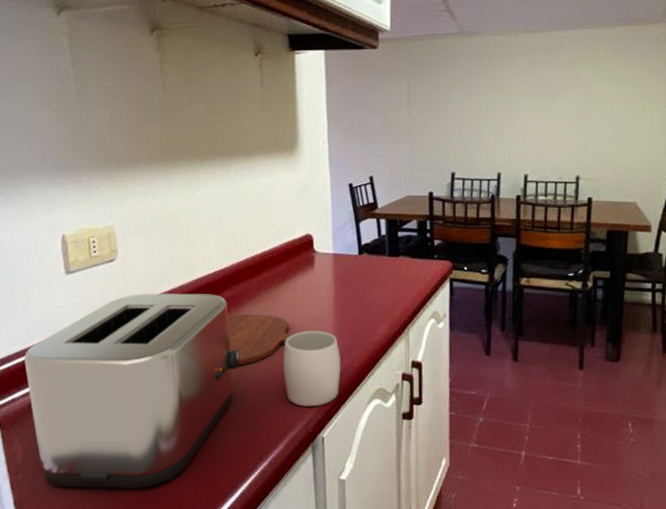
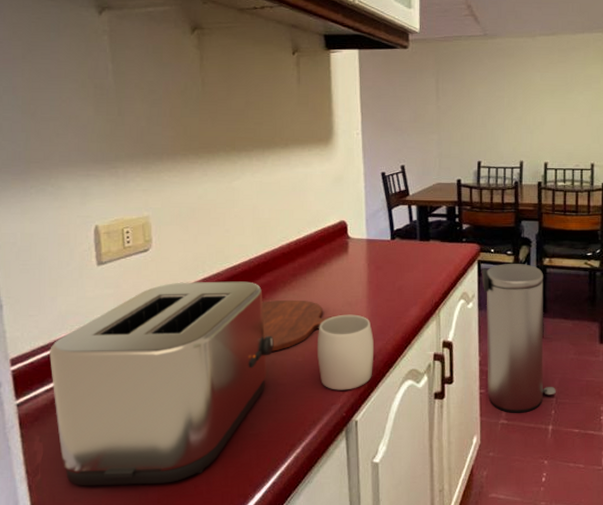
pedal bin: none [454,282,531,438] -> present [482,264,557,413]

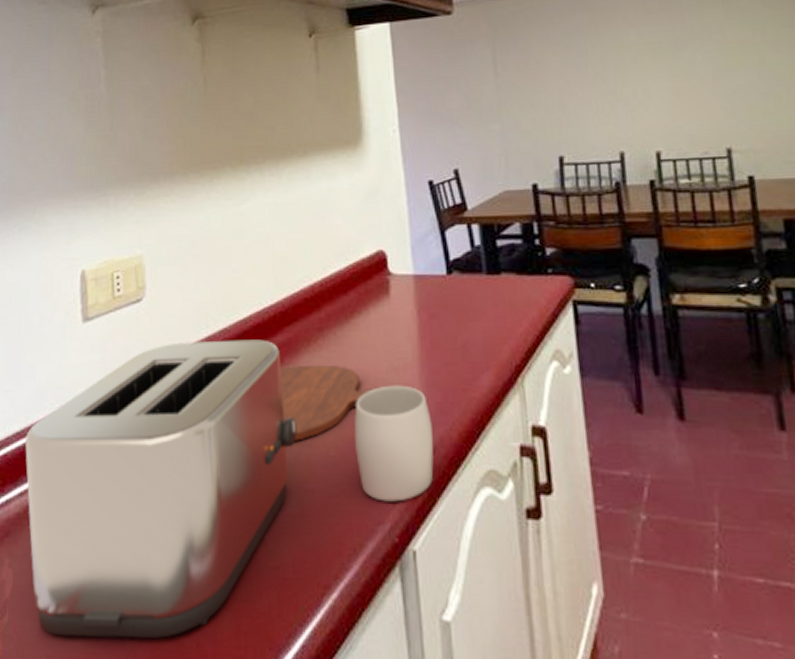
pedal bin: present [482,264,557,413] -> none [580,304,719,546]

